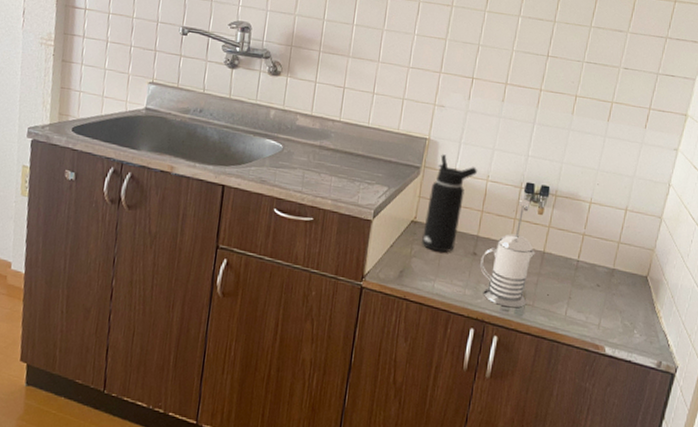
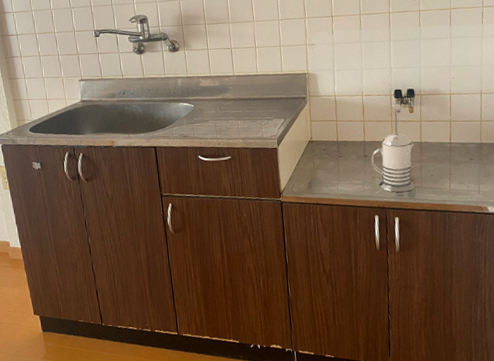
water bottle: present [422,154,478,253] -> none [318,82,353,161]

